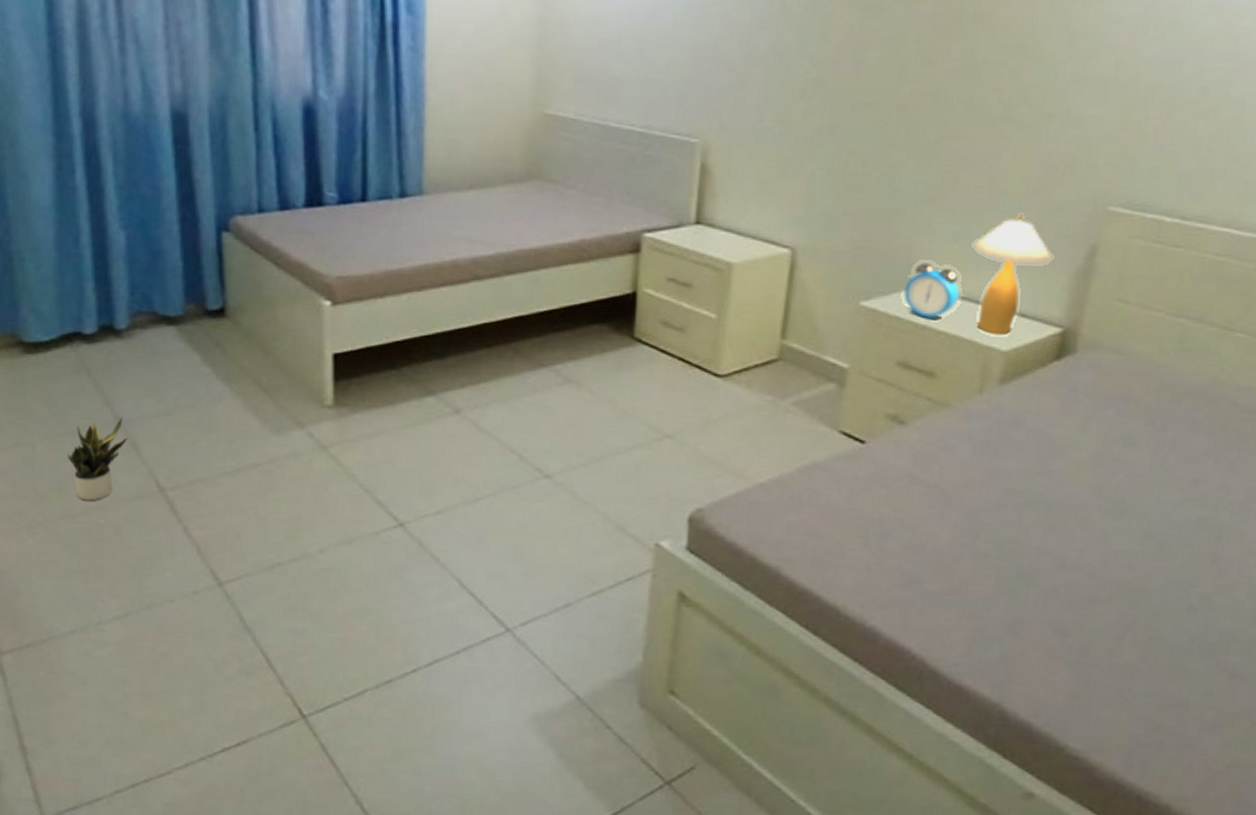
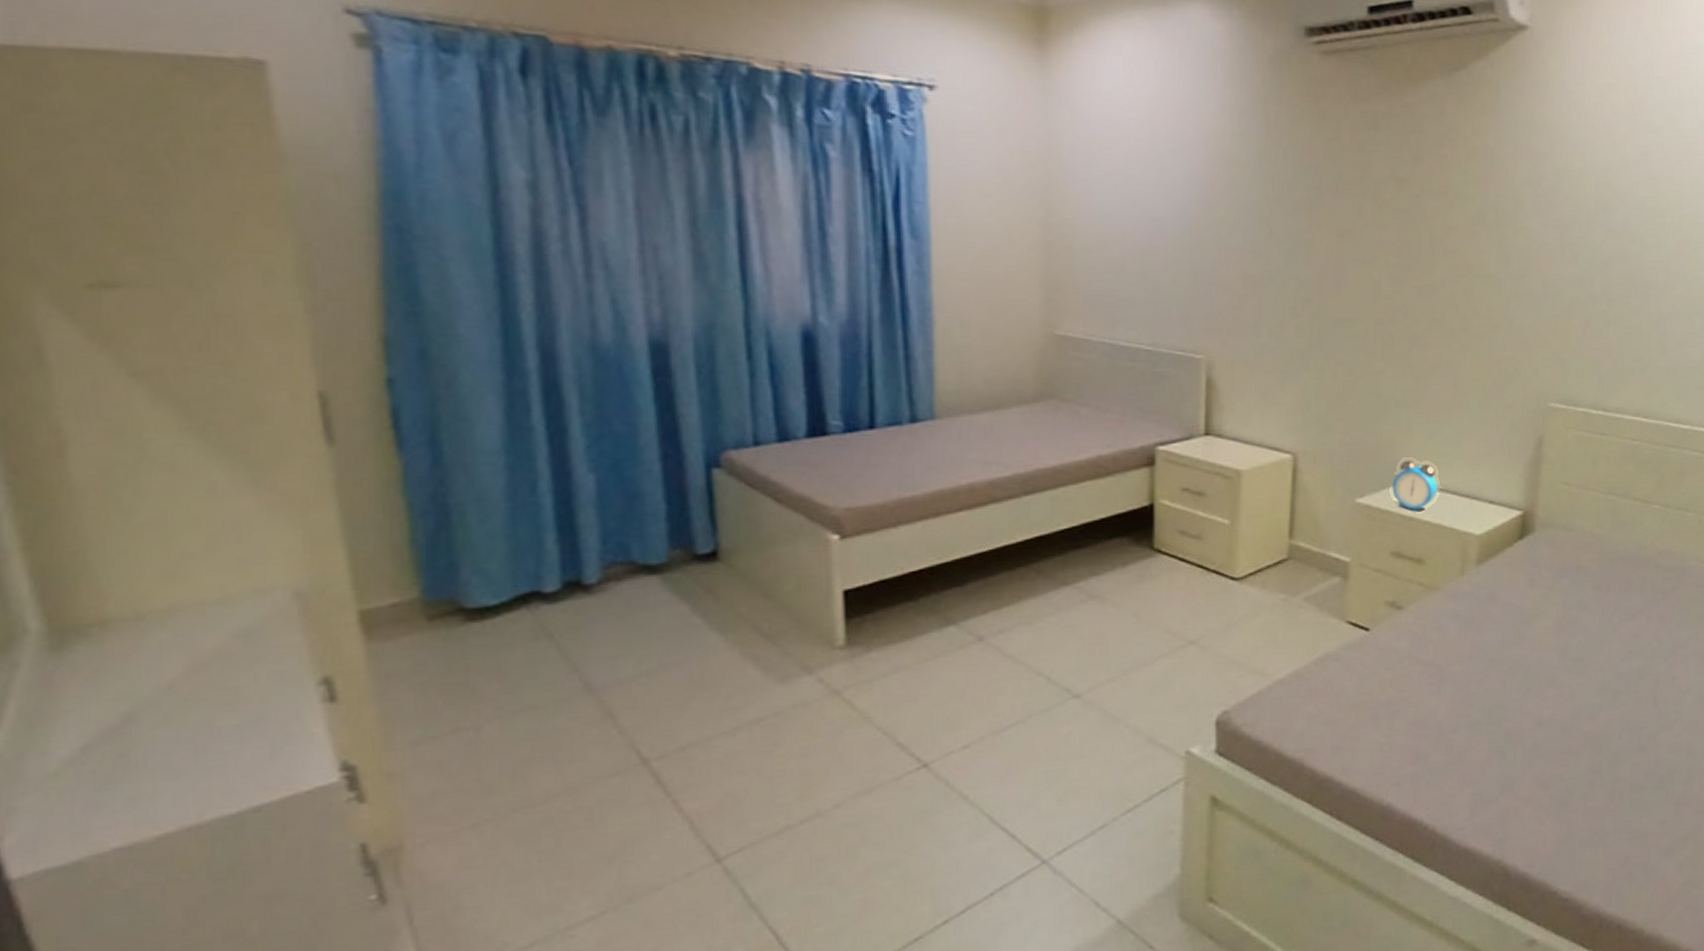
potted plant: present [68,417,128,501] -> none [524,684,601,786]
table lamp: present [974,214,1053,336] -> none [1446,412,1510,522]

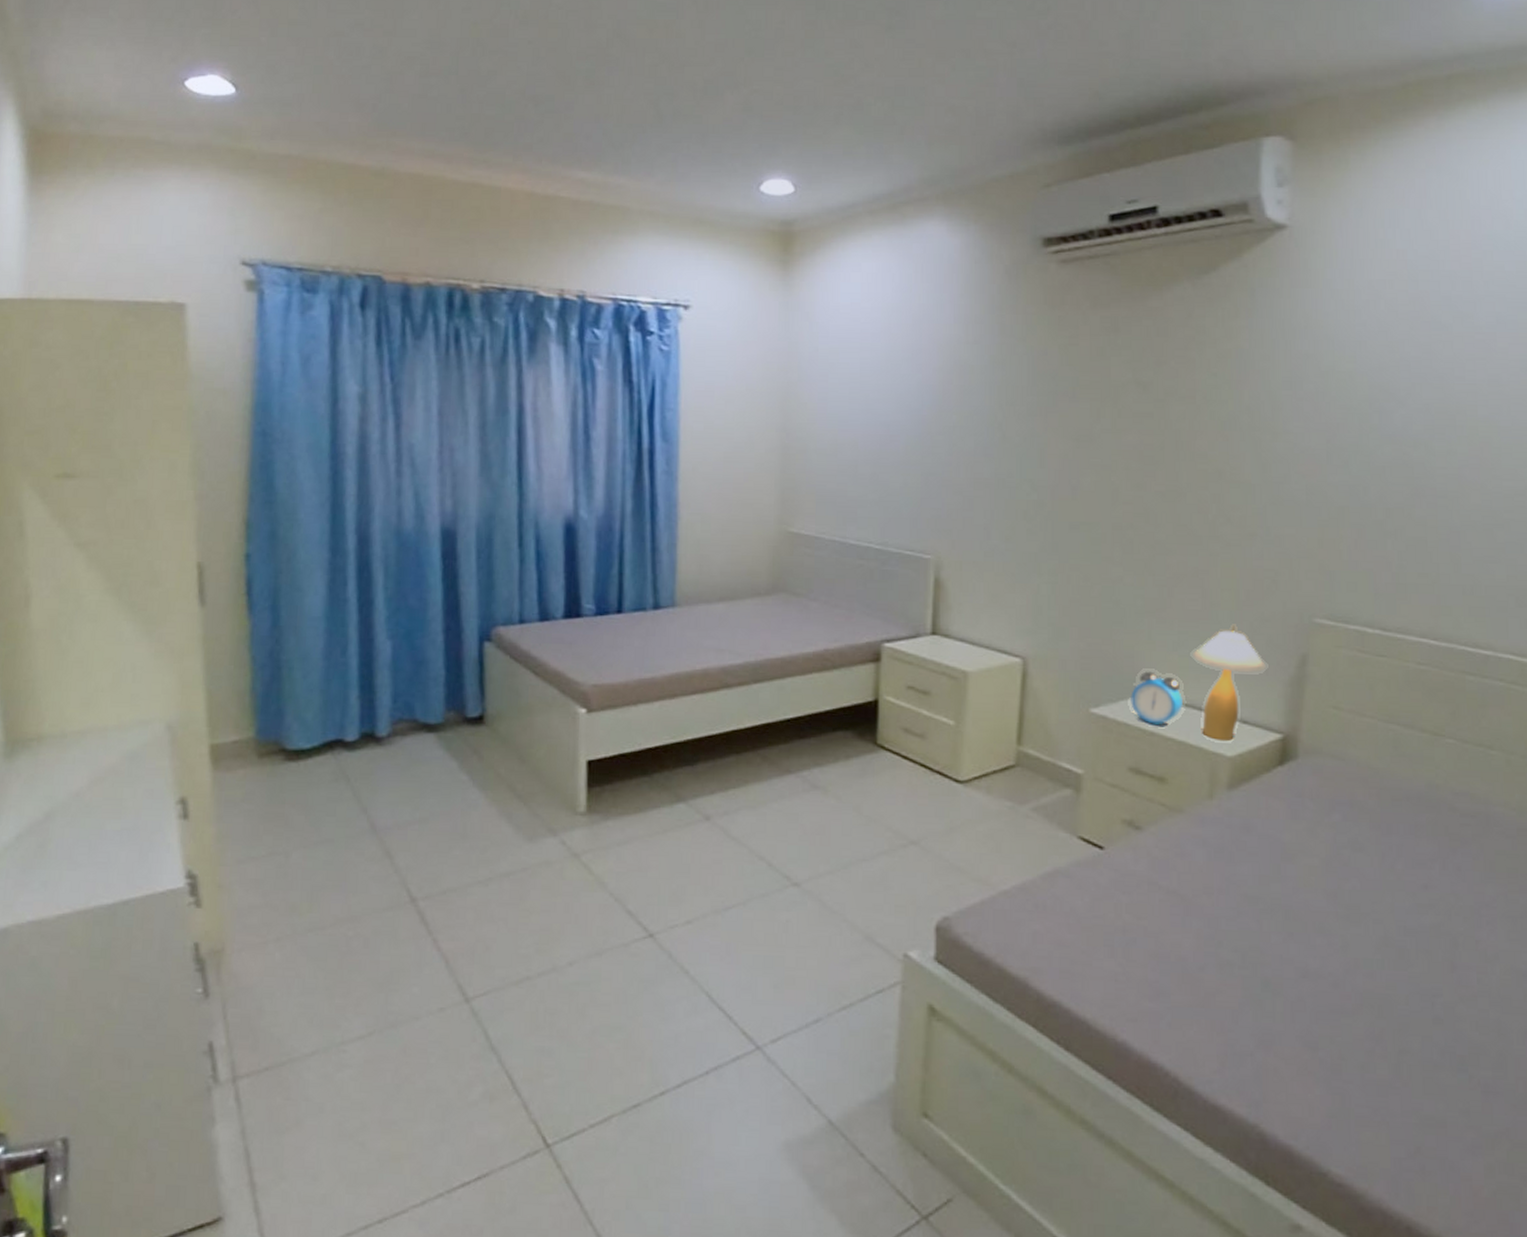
table lamp: none [1446,412,1510,522] -> present [1193,625,1267,742]

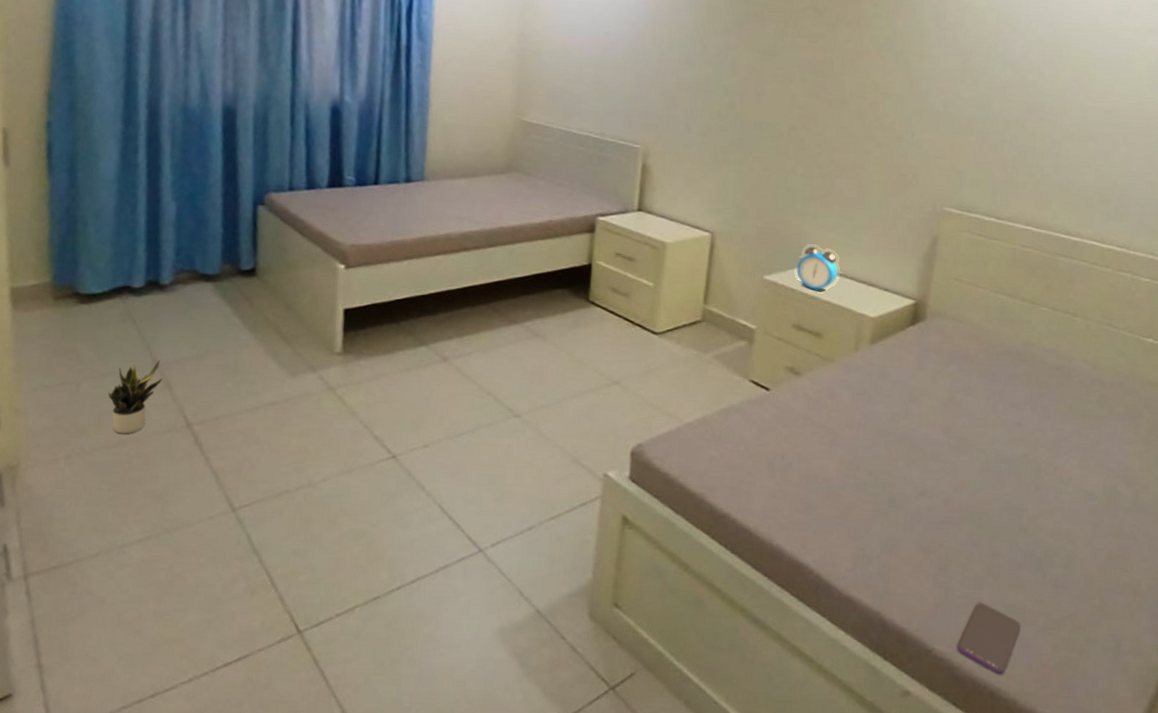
potted plant: none [321,825,382,912] -> present [108,360,163,434]
table lamp: present [1193,625,1267,742] -> none [848,211,906,305]
smartphone: none [1359,1112,1442,1206] -> present [956,602,1021,675]

